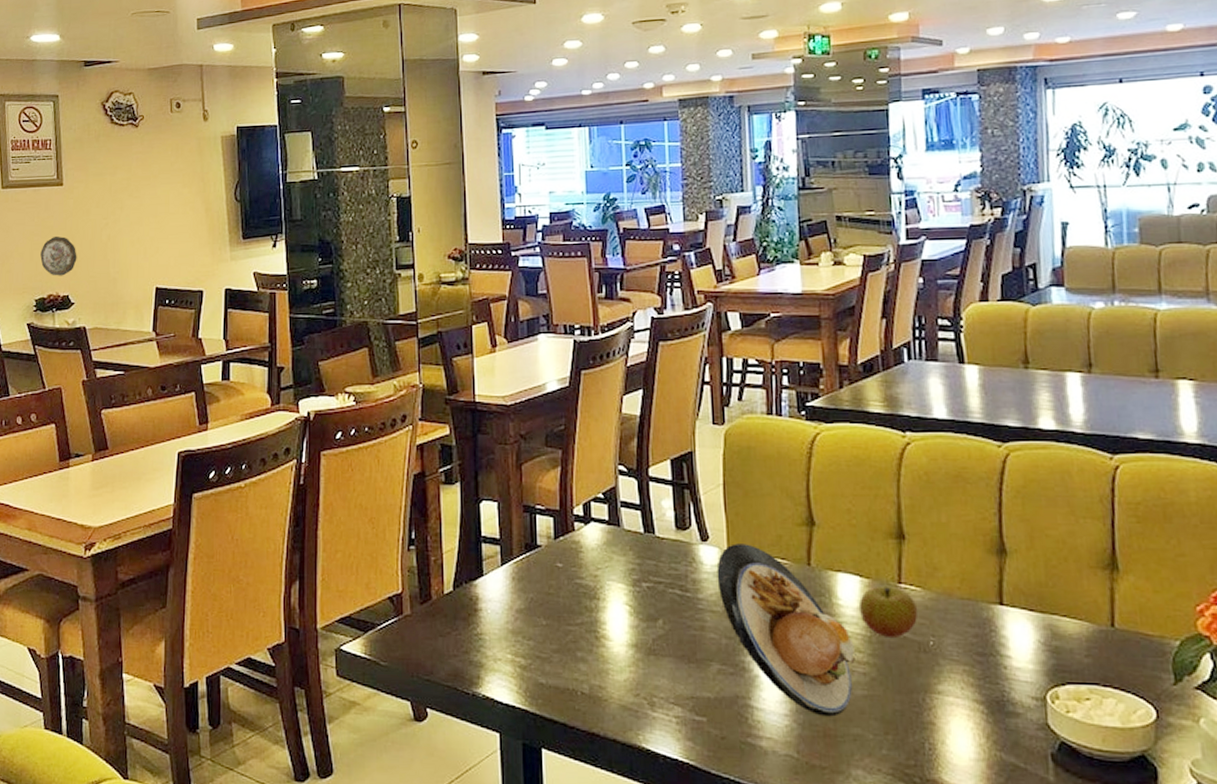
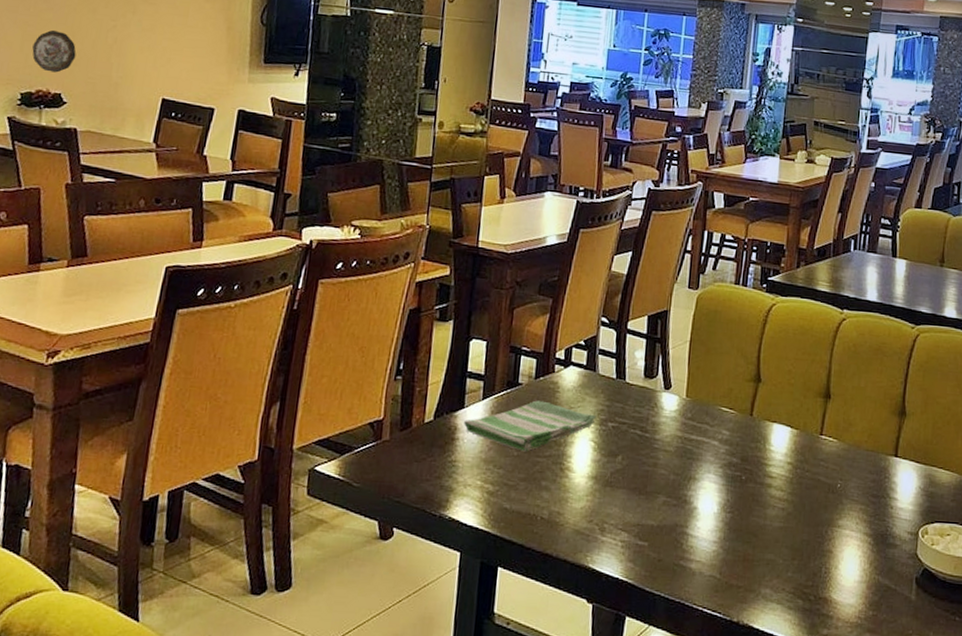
dish towel: none [484,562,628,620] -> present [463,400,596,452]
plate: present [717,544,856,717] -> none [673,393,779,544]
apple: present [859,585,918,637] -> none [787,436,833,480]

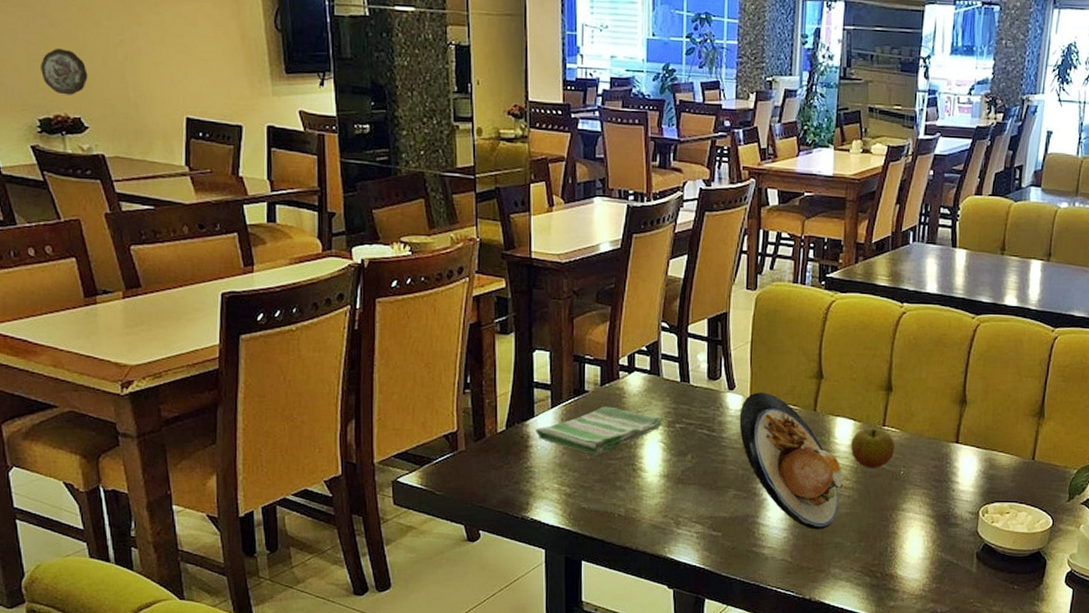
plate: none [673,393,779,544] -> present [739,392,844,530]
apple: none [787,436,833,480] -> present [851,428,895,468]

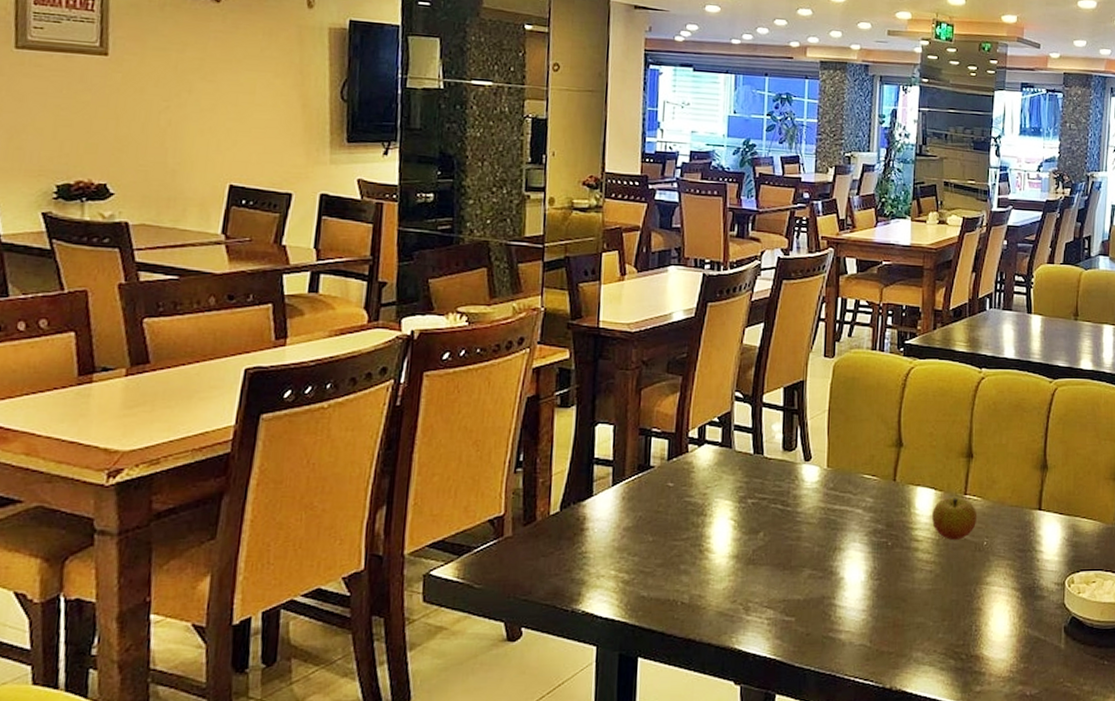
decorative plate: present [40,47,88,95] -> none [67,113,123,161]
dish towel: present [535,406,664,455] -> none [592,482,735,537]
plate: present [739,392,844,530] -> none [815,463,926,610]

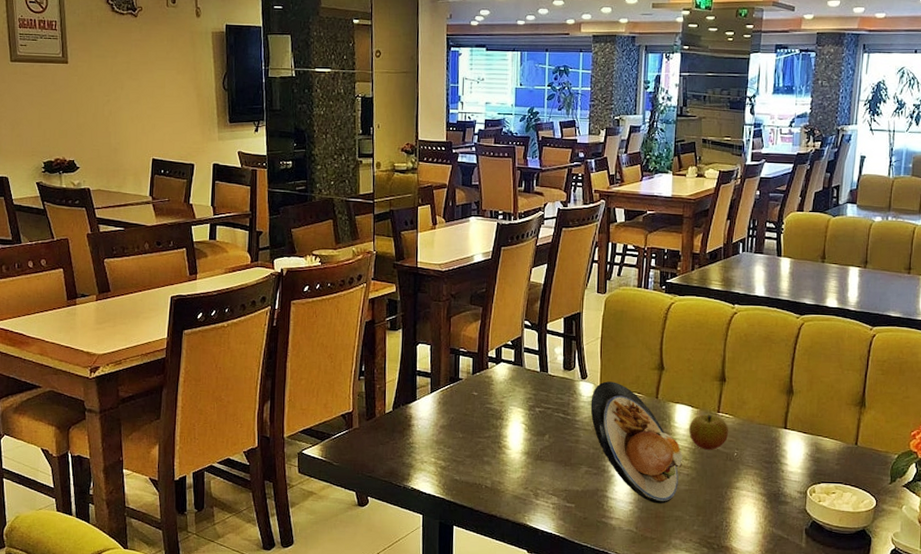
plate: none [815,463,926,610] -> present [590,381,684,504]

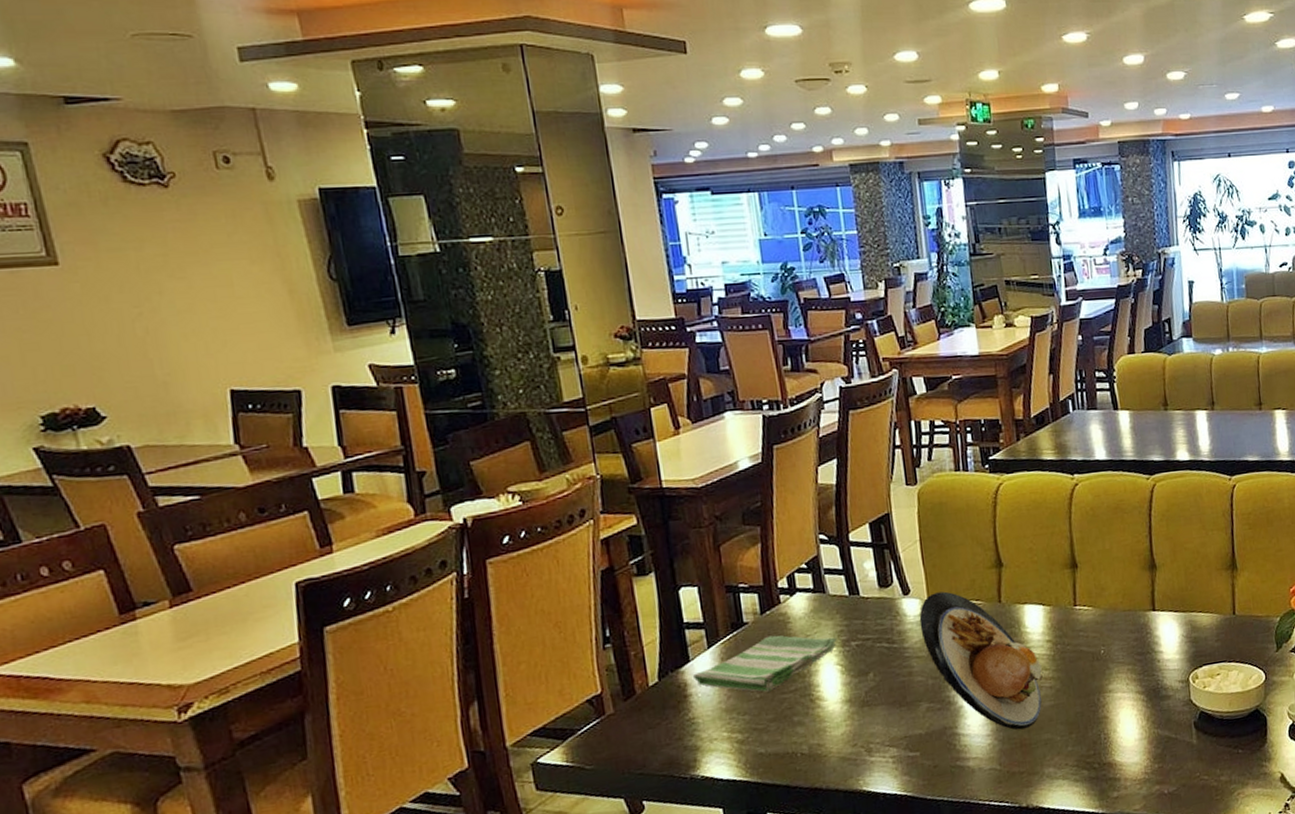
dish towel: none [416,392,525,434] -> present [692,635,837,692]
apple: present [689,414,729,450] -> none [1043,609,1091,654]

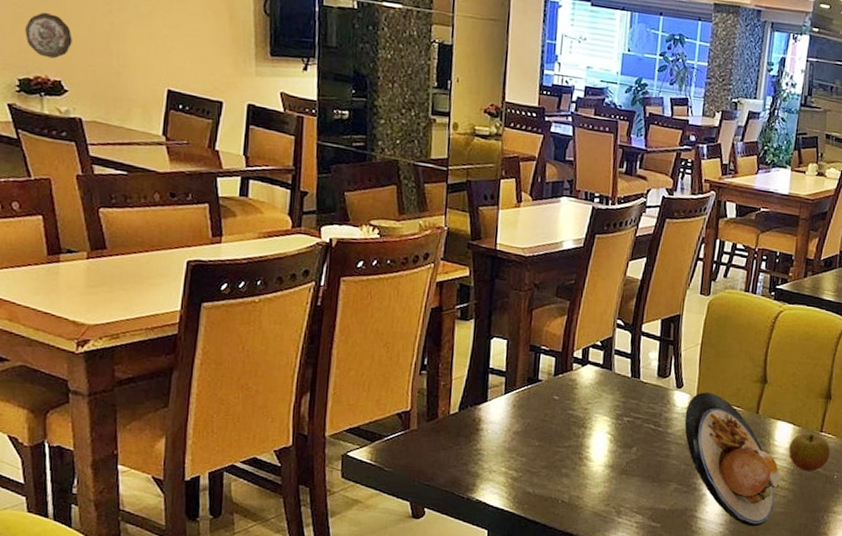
decorative plate: none [37,331,101,384] -> present [25,12,73,59]
dish towel: present [692,635,837,692] -> none [486,395,613,443]
apple: none [1043,609,1091,654] -> present [789,432,831,472]

